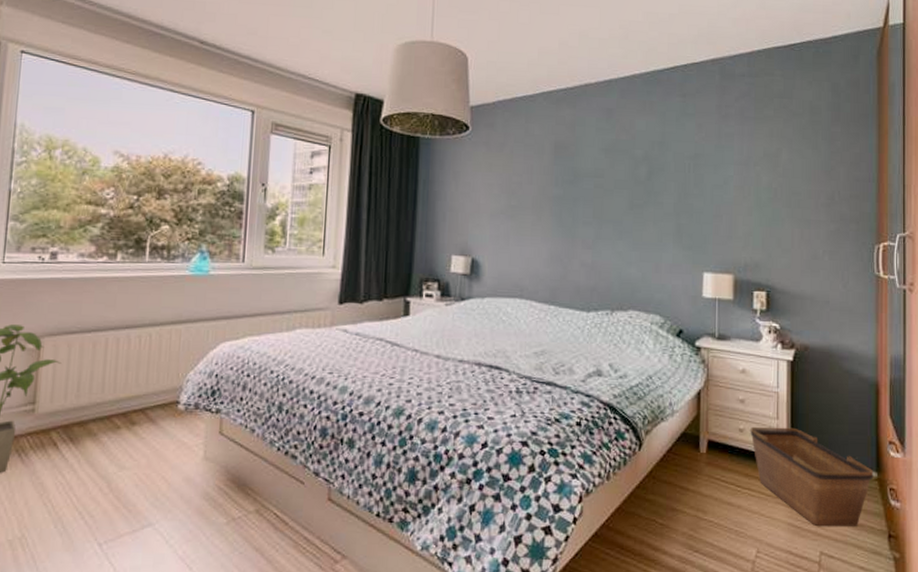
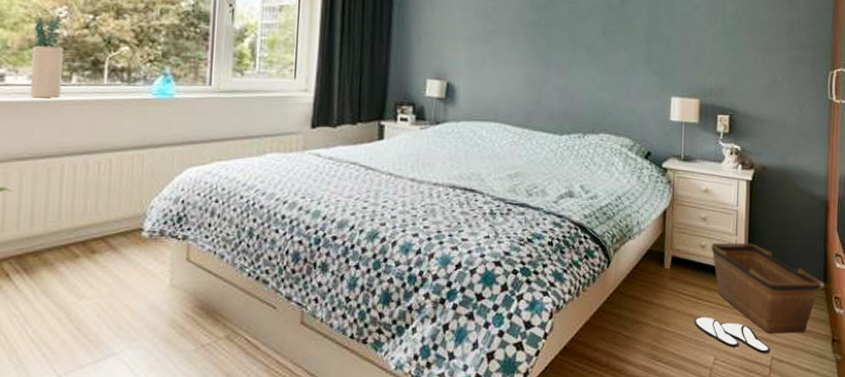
vase: none [79,194,110,276] -> present [30,13,63,99]
slippers: none [734,506,819,548] -> present [694,317,770,354]

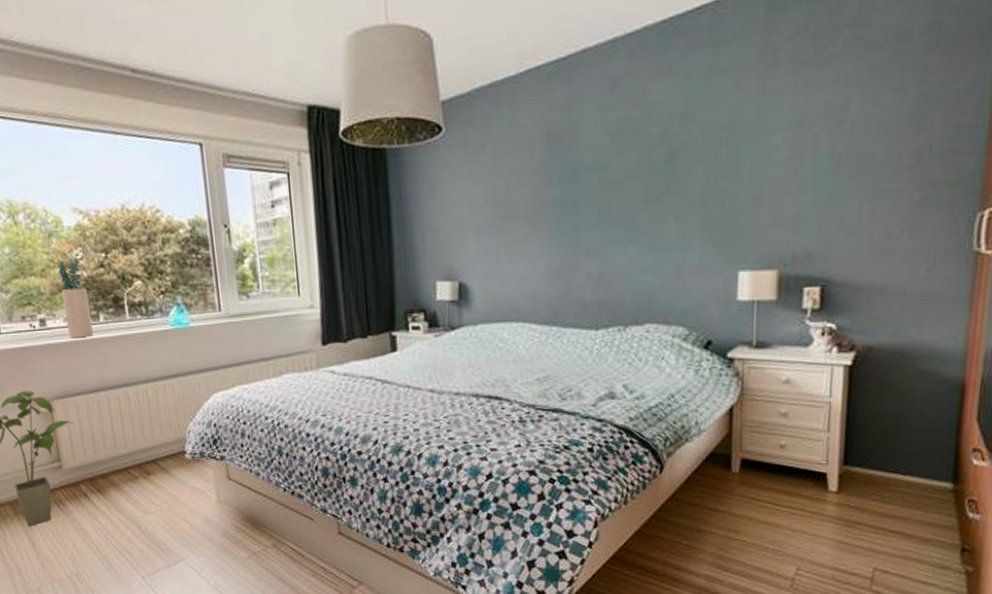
slippers: present [694,317,770,354] -> none [771,524,873,564]
bicycle basket: present [711,243,821,333] -> none [793,440,949,542]

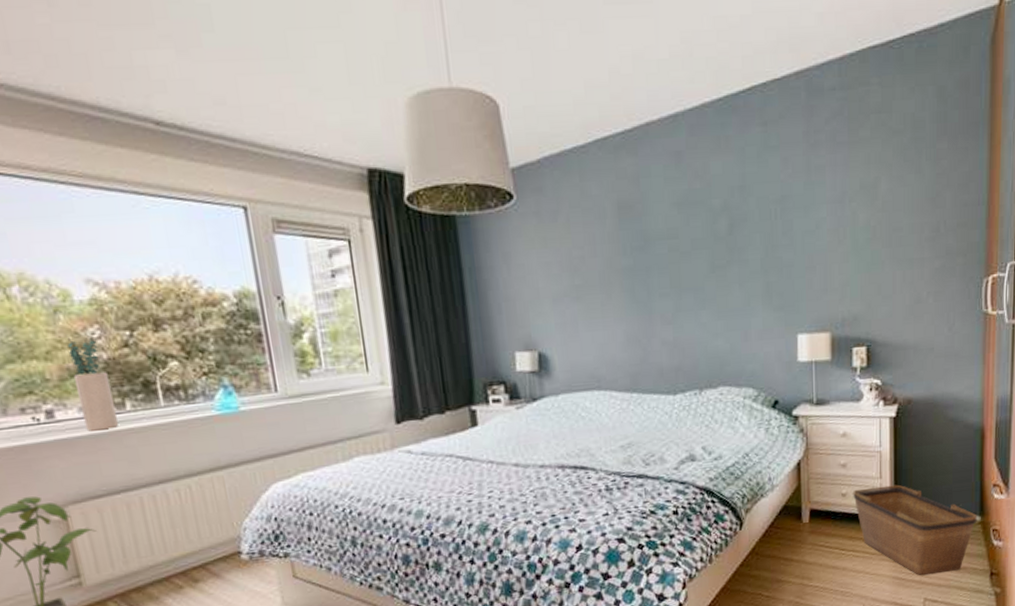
bicycle basket: none [793,440,949,542] -> present [853,484,977,575]

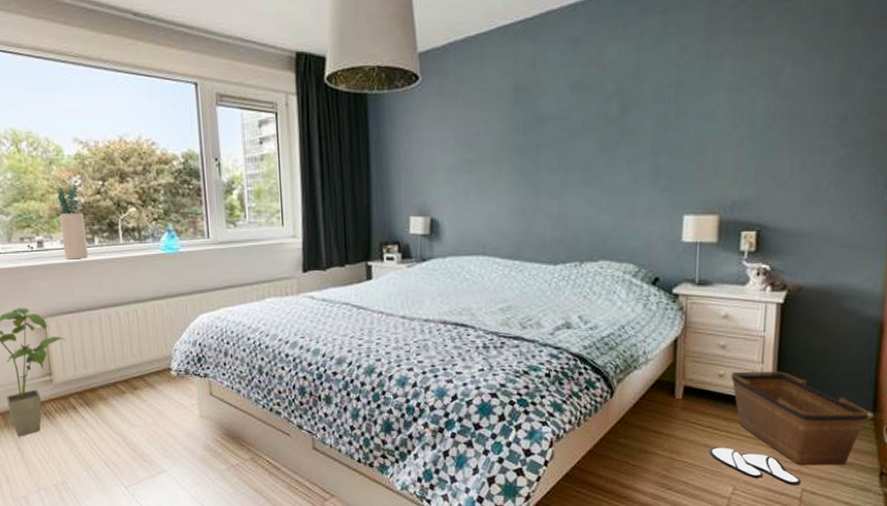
slippers: none [839,566,923,596] -> present [710,447,801,486]

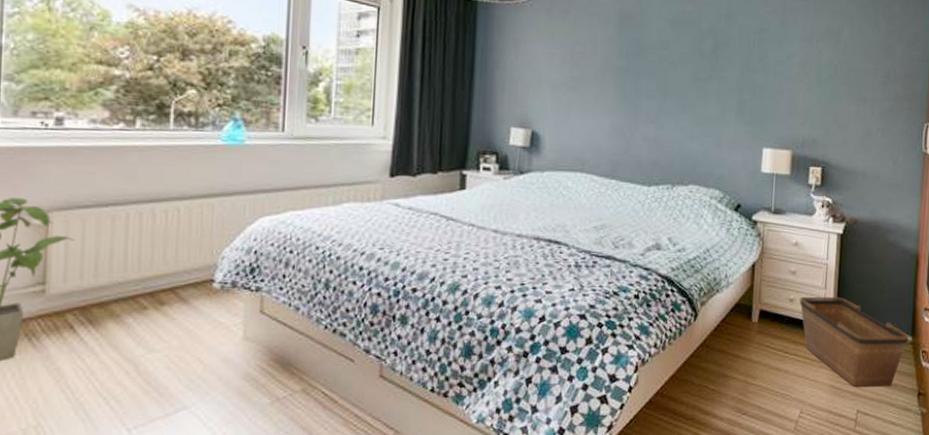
vase: present [57,182,88,260] -> none [91,53,126,144]
slippers: present [710,447,801,486] -> none [781,370,856,407]

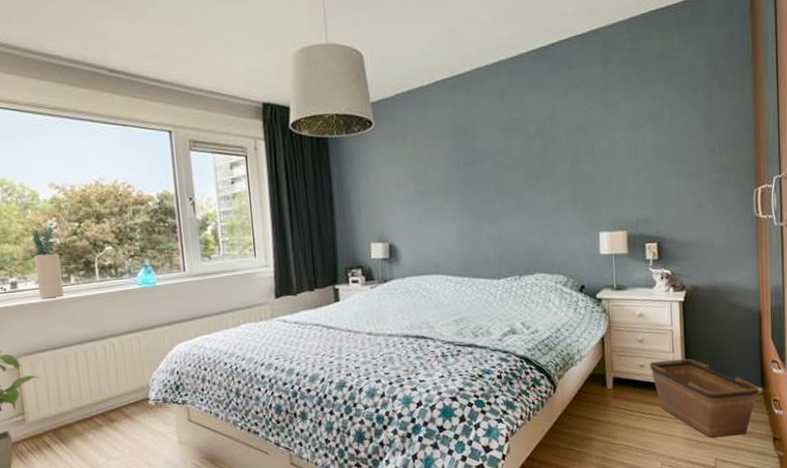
vase: none [91,53,126,144] -> present [32,224,64,299]

